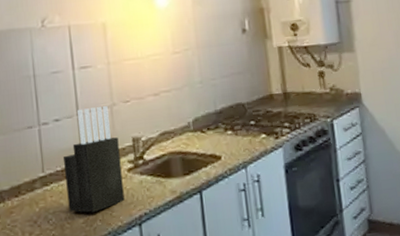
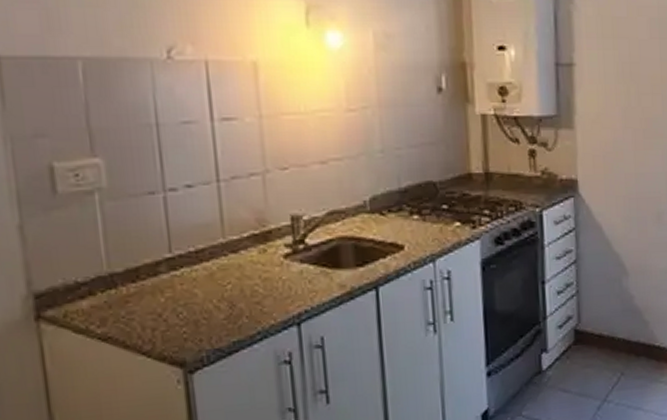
knife block: present [62,106,125,213] -> none [197,173,279,307]

